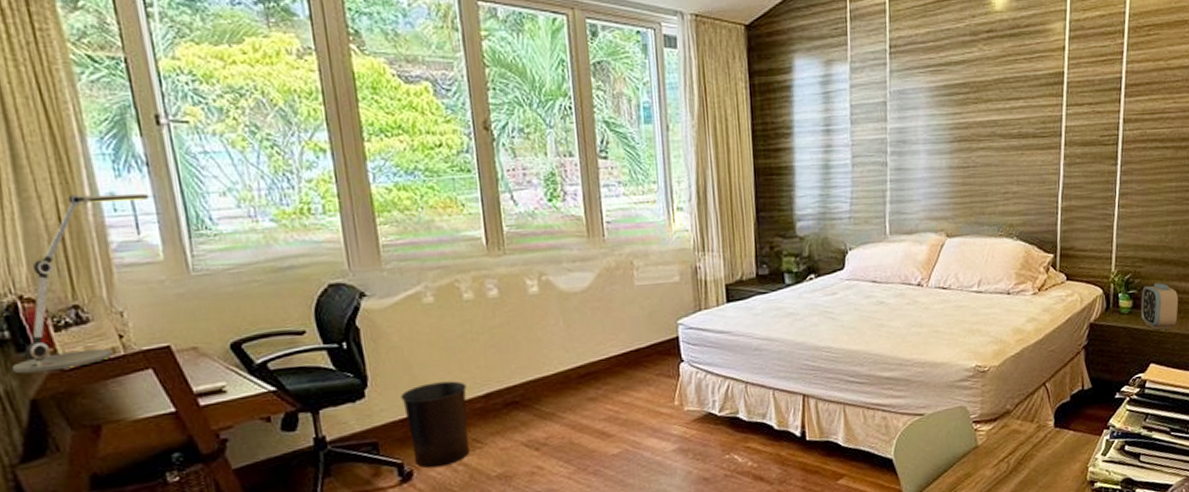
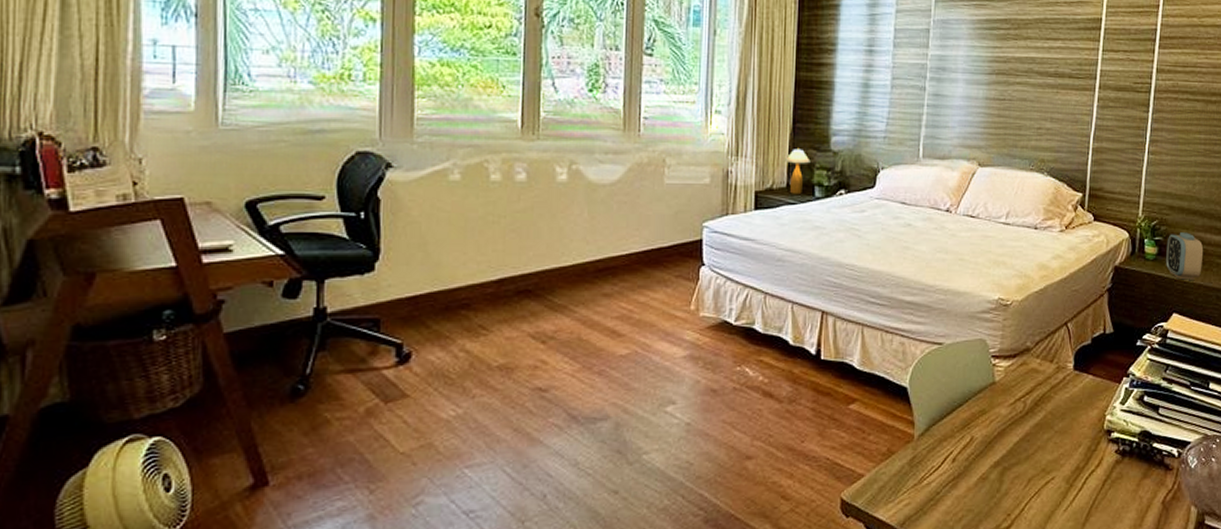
desk lamp: present [12,193,150,374] -> none [16,37,192,212]
waste bin: present [400,380,469,468] -> none [411,262,480,352]
table lamp: none [752,235,778,284] -> present [785,146,811,194]

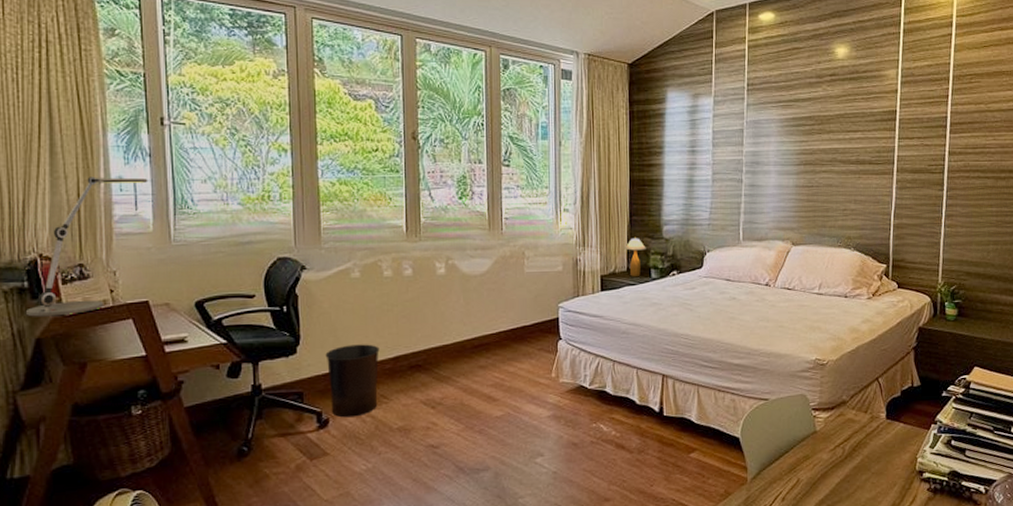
desk lamp: none [16,37,192,212] -> present [26,177,148,317]
waste bin: none [411,262,480,352] -> present [325,344,380,418]
alarm clock: present [1165,232,1204,280] -> none [965,295,1000,337]

